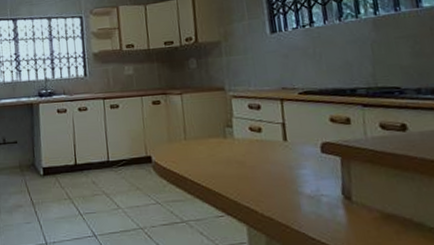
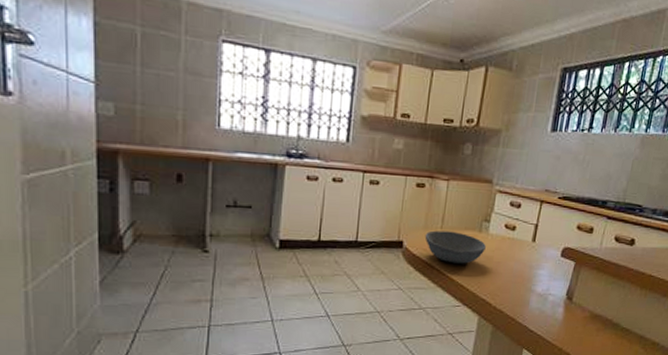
bowl: none [170,141,235,173] -> present [424,230,486,264]

